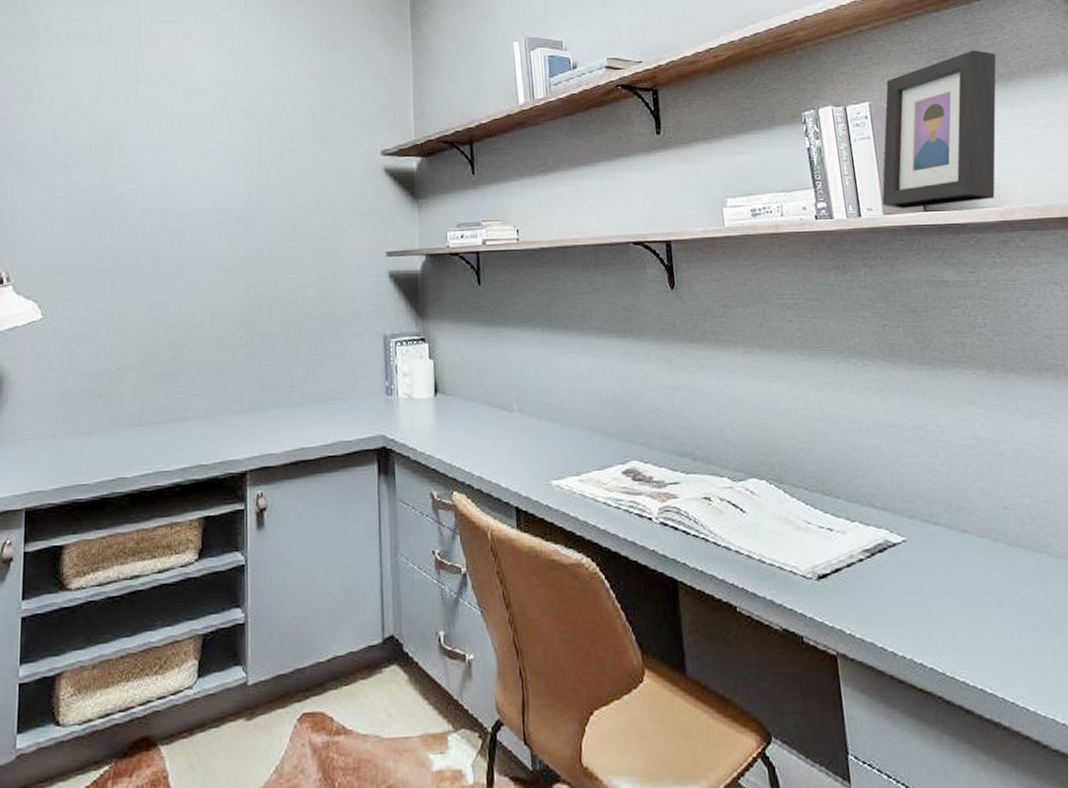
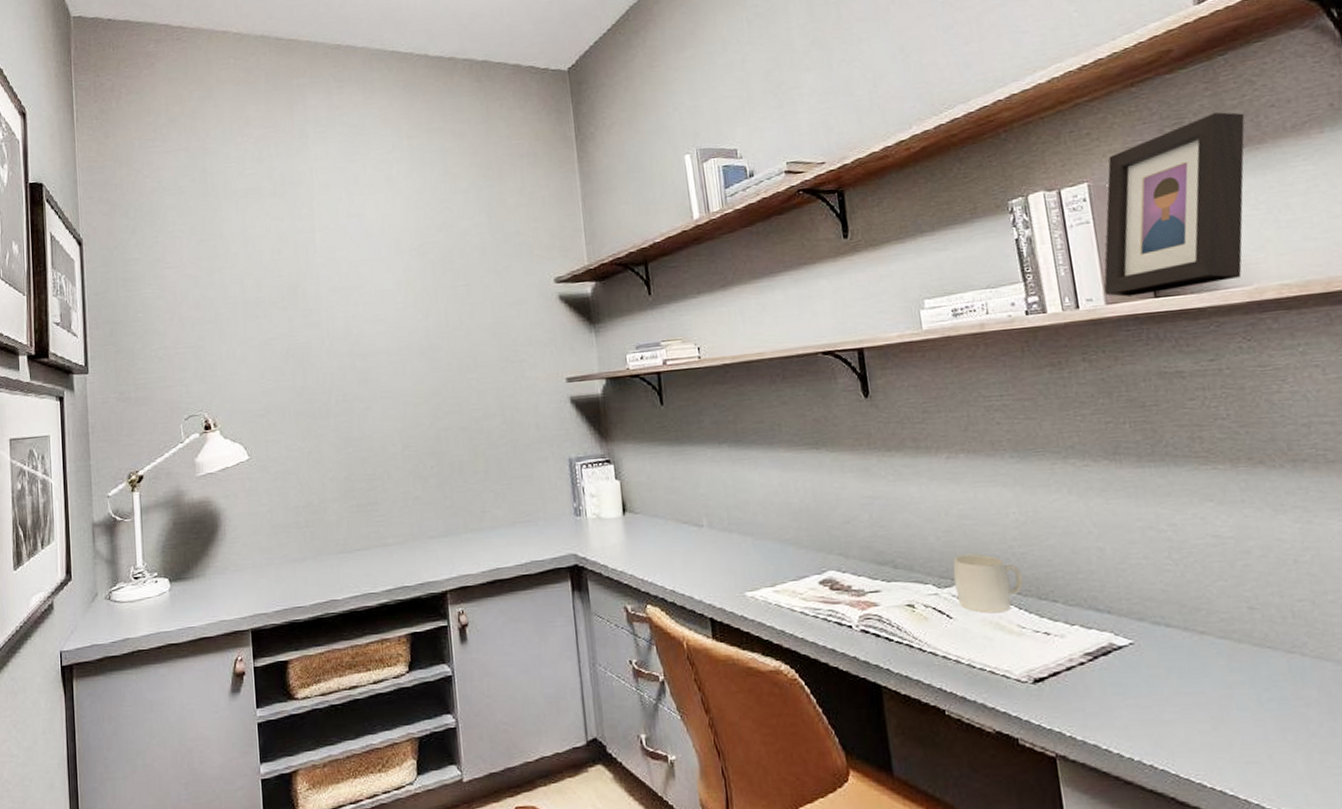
mug: none [746,448,810,508] -> present [952,554,1024,614]

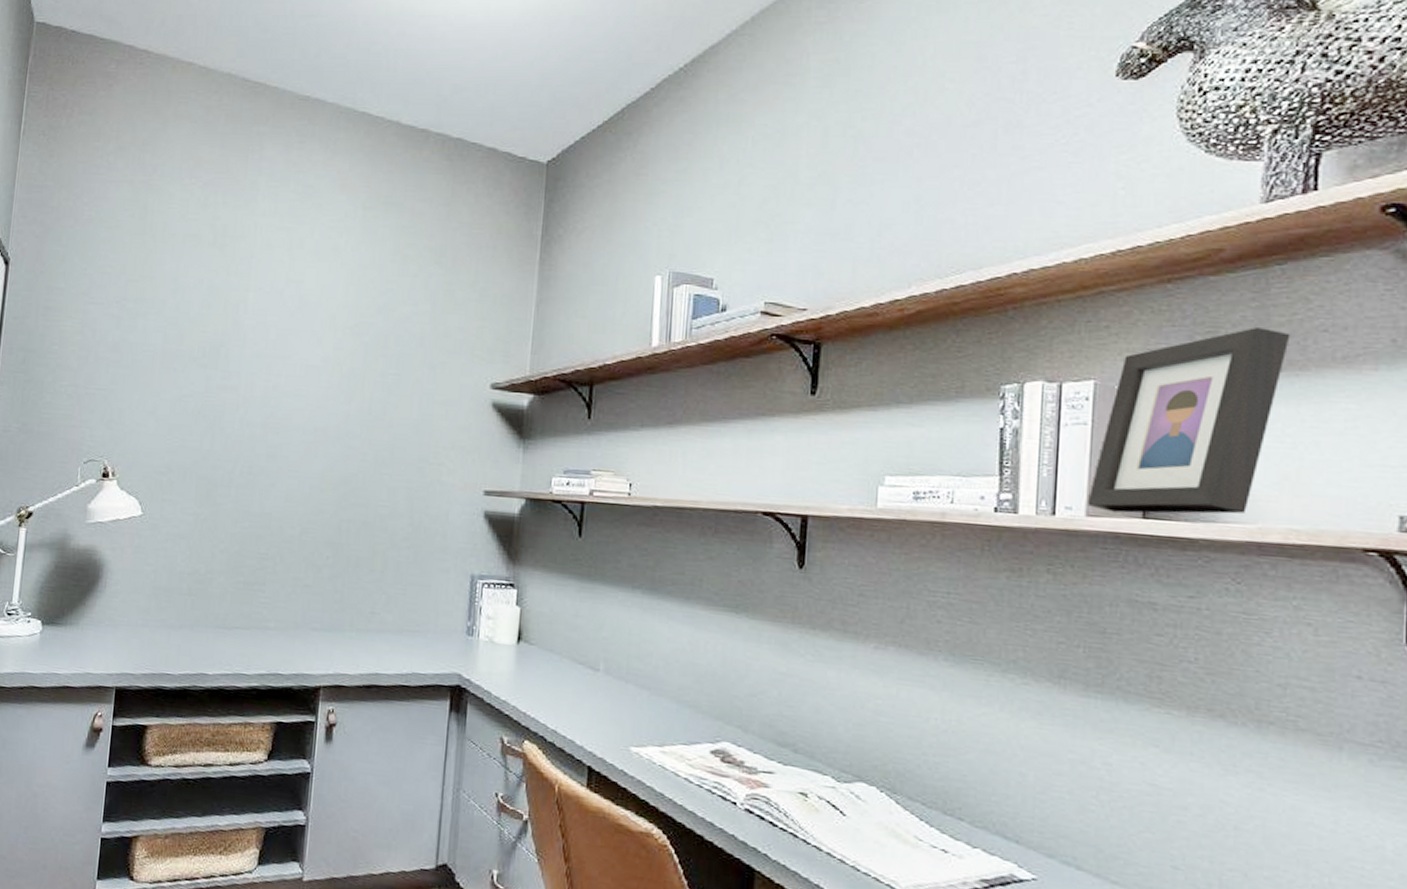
mug: present [952,554,1024,614] -> none [855,751,932,821]

